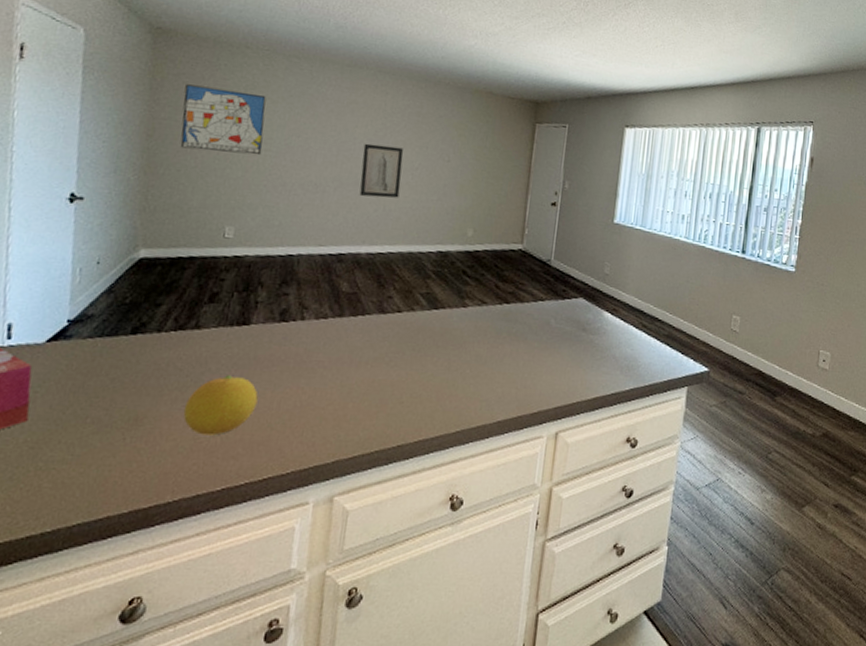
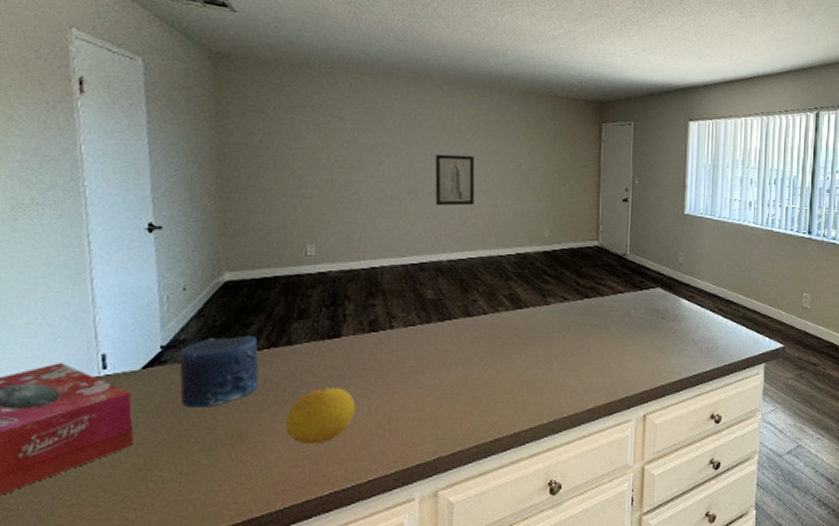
candle: none [81,315,166,387] -> present [179,335,260,408]
wall art: present [180,84,266,155] -> none [251,107,335,173]

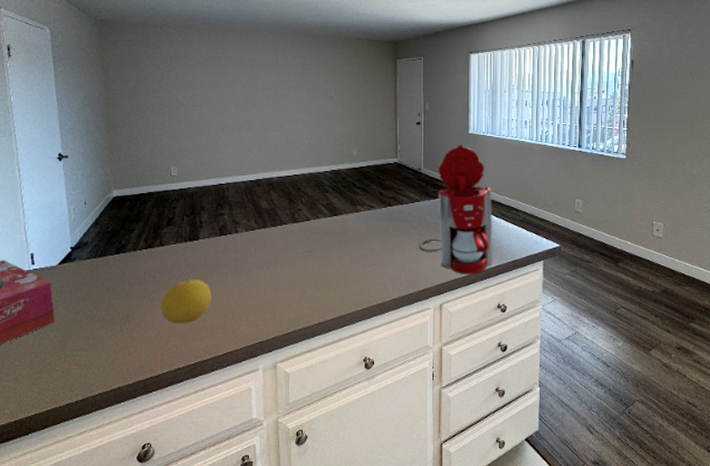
candle: present [179,335,260,408] -> none [84,238,141,294]
wall art: present [434,154,475,206] -> none [264,91,297,133]
coffee maker: none [620,227,709,380] -> present [418,145,494,275]

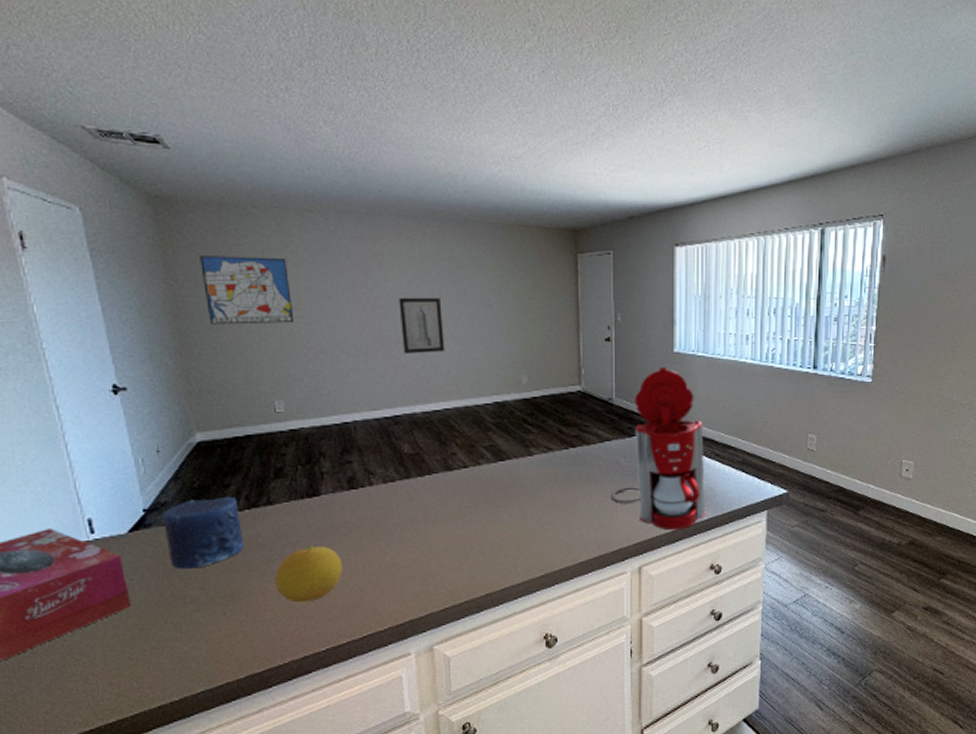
candle: none [84,238,141,294] -> present [163,496,245,569]
wall art: none [127,61,190,111] -> present [200,255,295,325]
wall art: none [264,91,297,133] -> present [398,297,445,353]

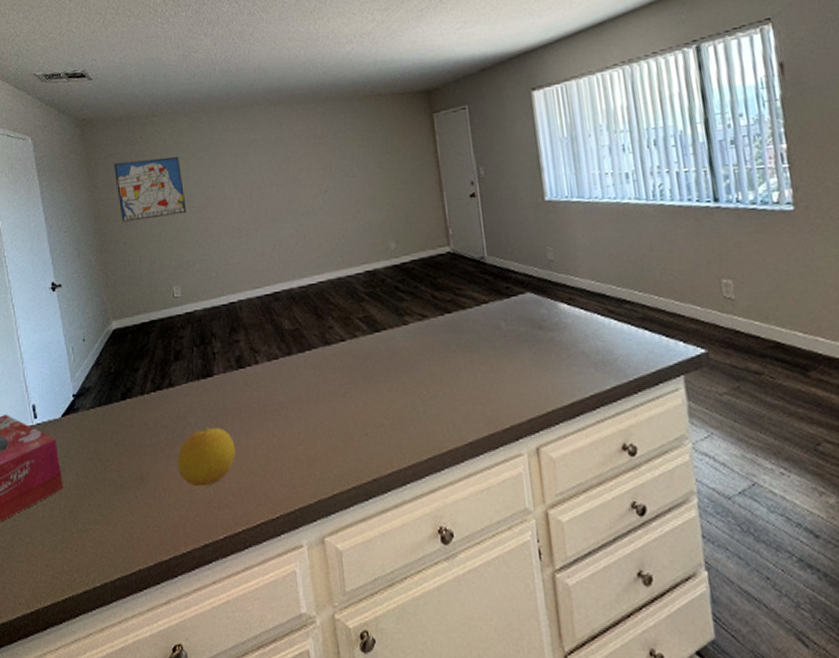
candle: present [163,496,245,569] -> none [87,379,152,452]
wall art: present [398,297,445,353] -> none [272,174,316,231]
coffee maker: present [611,367,706,531] -> none [494,218,608,404]

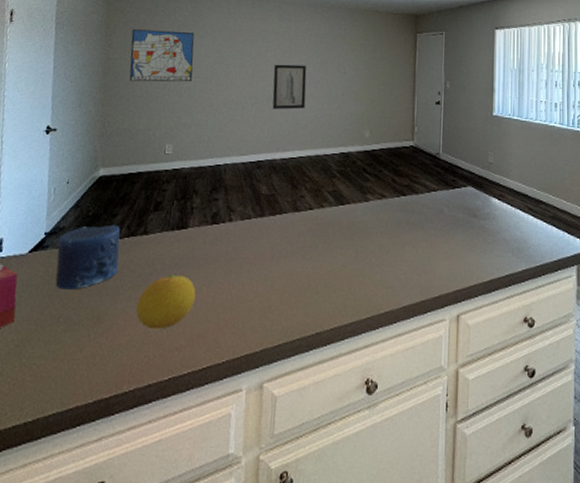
candle: none [87,379,152,452] -> present [55,224,120,290]
wall art: none [272,174,316,231] -> present [272,64,307,110]

